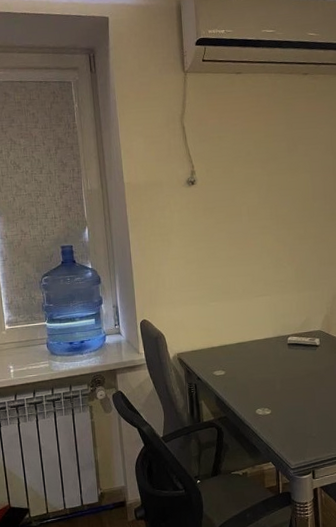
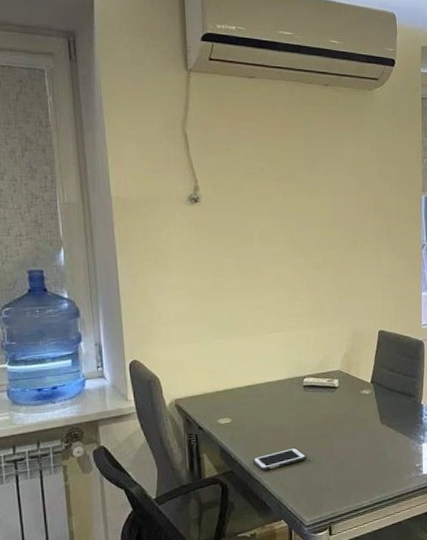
cell phone: none [243,398,291,418] -> present [252,447,307,471]

